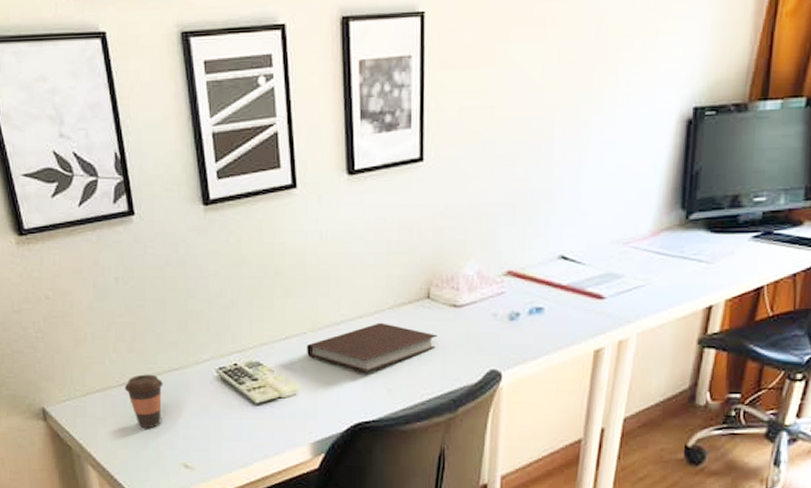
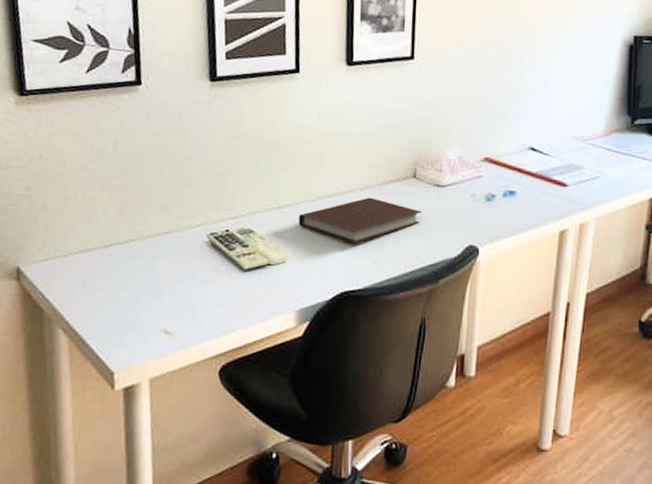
coffee cup: present [124,374,163,428] -> none [109,236,151,291]

